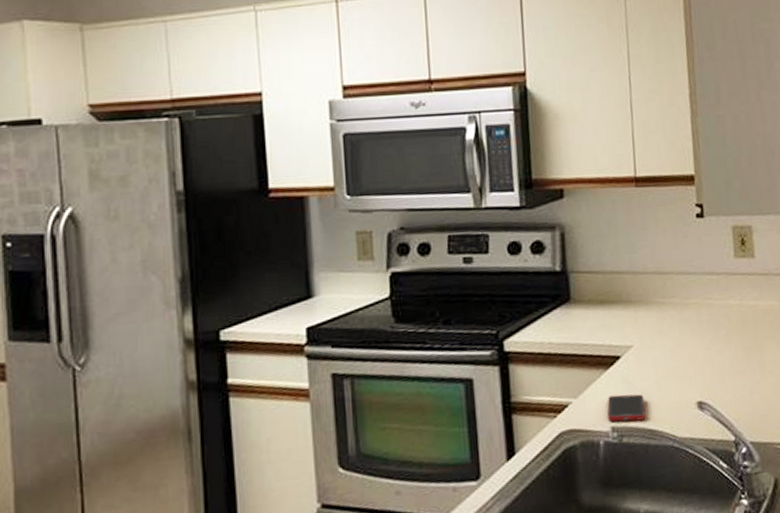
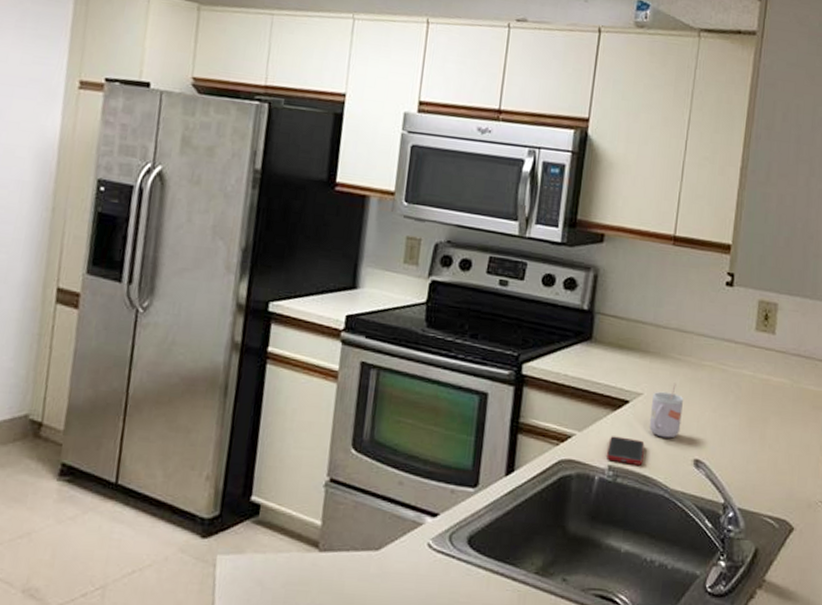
mug: none [643,328,678,387] -> present [649,383,683,439]

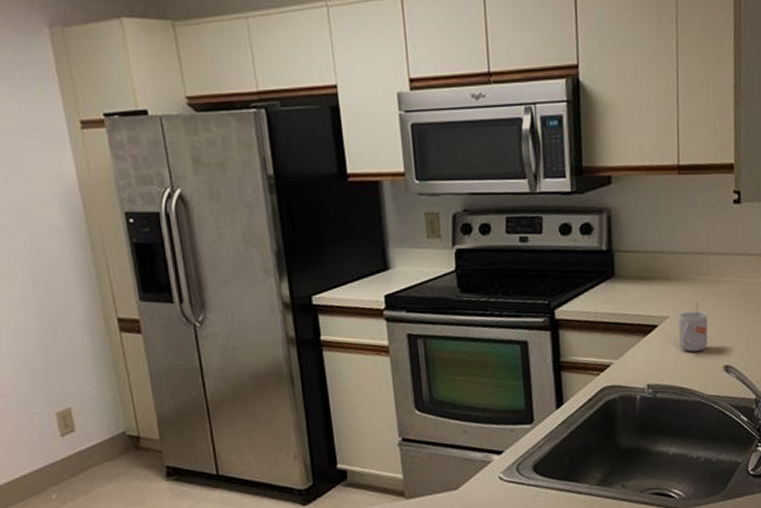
cell phone: present [607,436,645,466] -> none [644,357,678,381]

